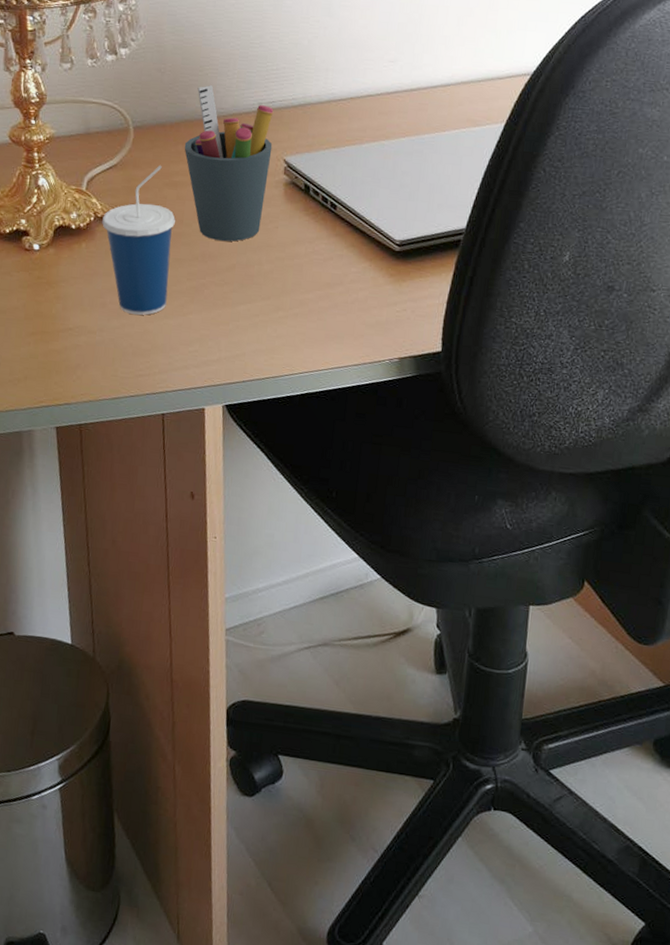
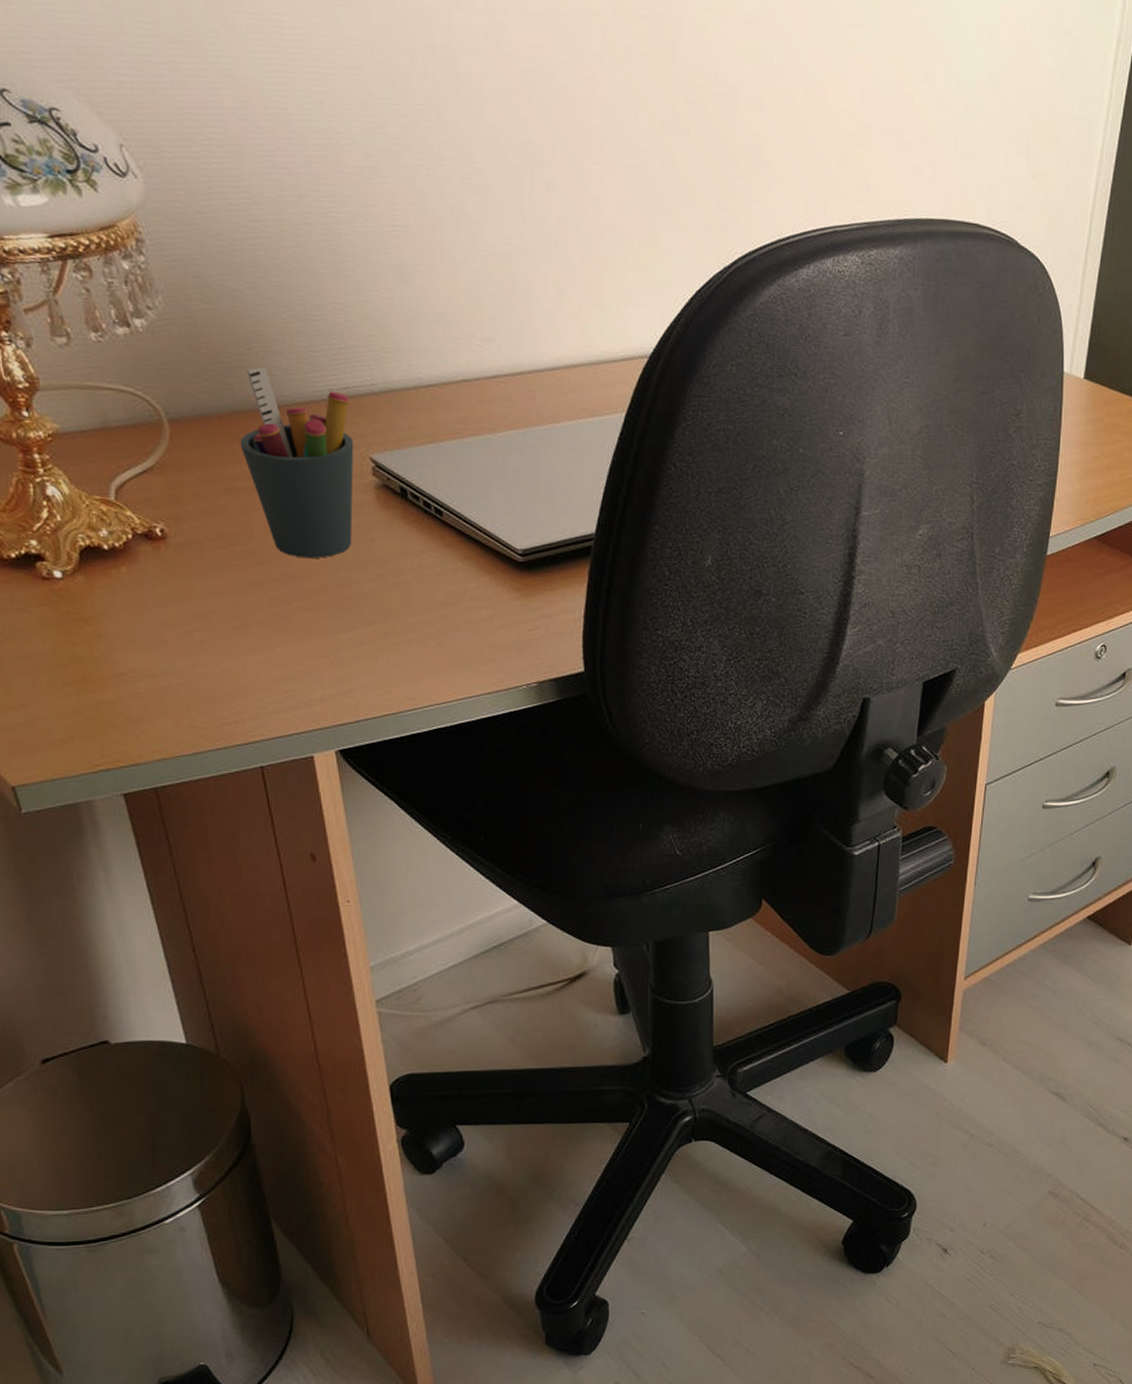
cup: present [102,165,175,315] -> none [144,467,246,652]

